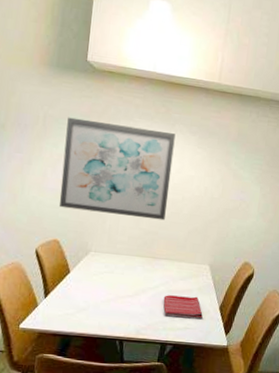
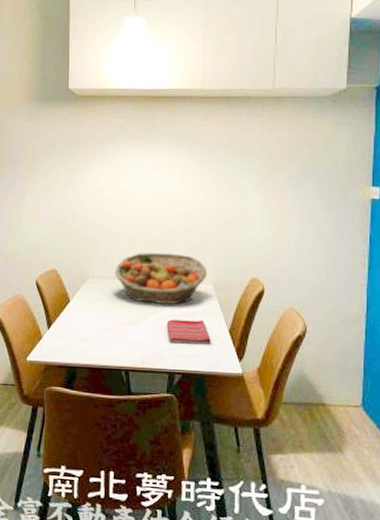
wall art: present [59,117,176,221] -> none [54,146,162,240]
fruit basket: none [118,231,206,281] -> present [115,253,208,304]

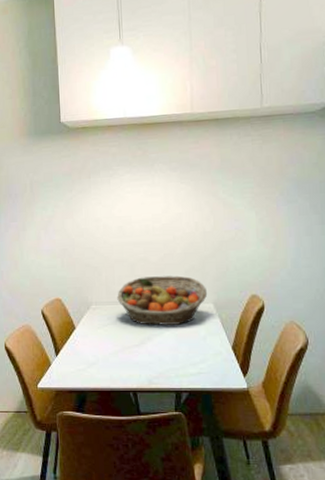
dish towel: present [166,319,211,344] -> none [170,338,215,363]

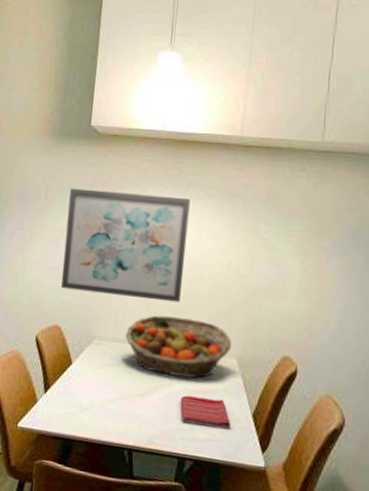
wall art: none [52,173,159,267] -> present [61,188,190,303]
dish towel: none [170,338,215,363] -> present [180,395,231,428]

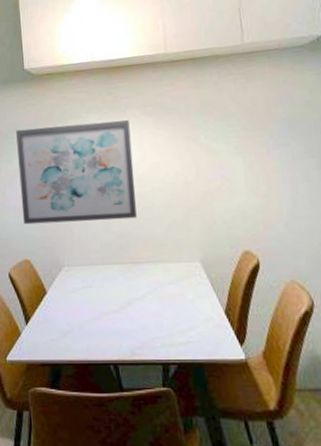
fruit basket: present [125,315,232,379] -> none [91,231,194,288]
dish towel: present [180,395,231,428] -> none [154,302,206,330]

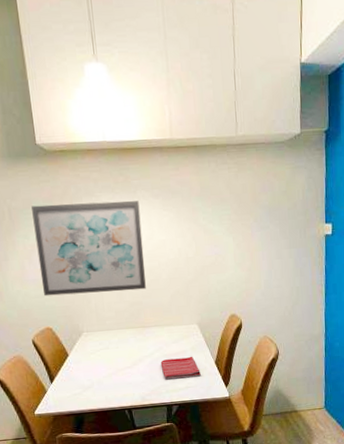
dish towel: none [154,302,206,330] -> present [160,356,201,380]

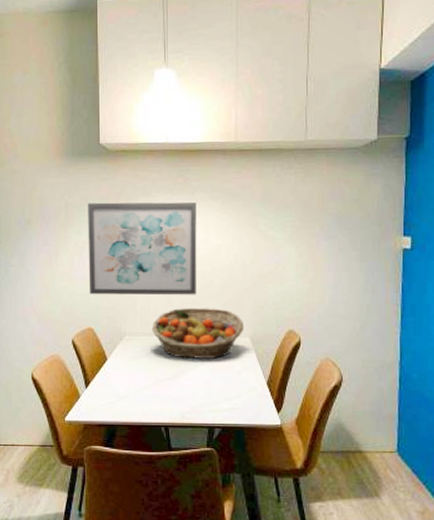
fruit basket: none [107,300,192,348] -> present [152,308,245,359]
dish towel: present [160,356,201,380] -> none [205,373,249,398]

